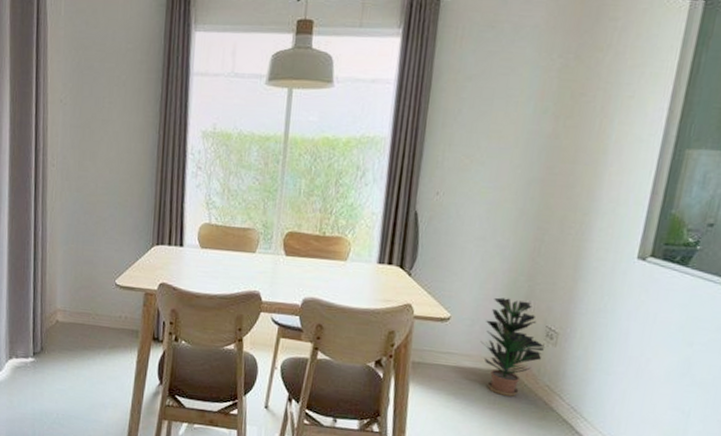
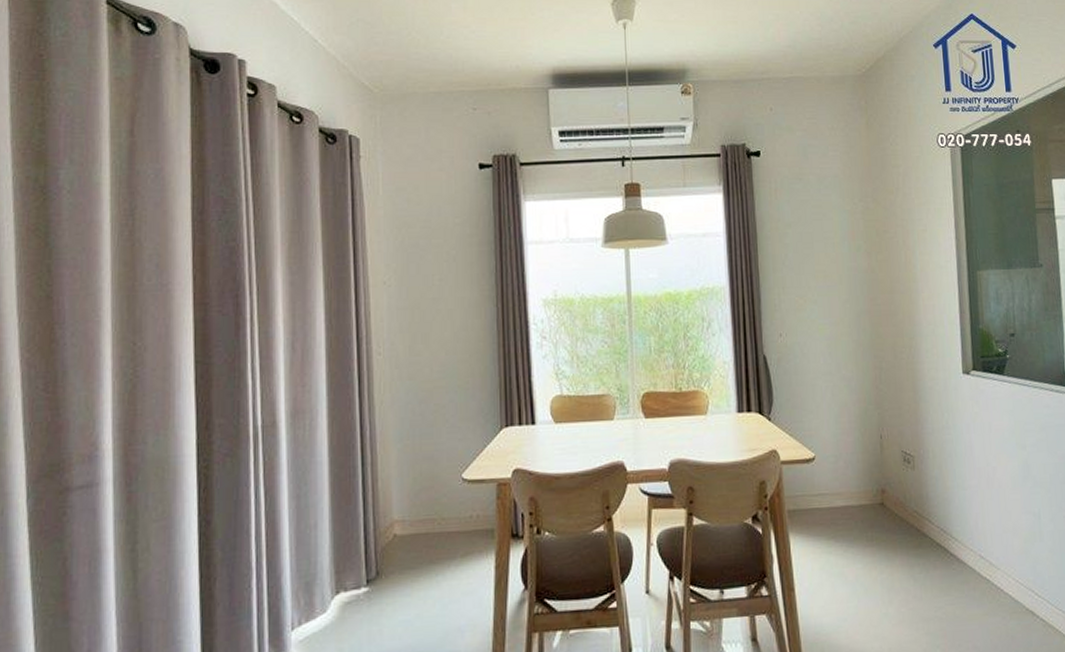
potted plant: present [480,297,546,397] -> none [847,429,906,531]

